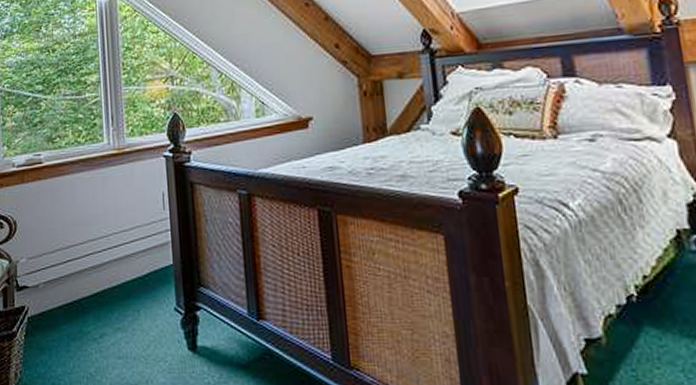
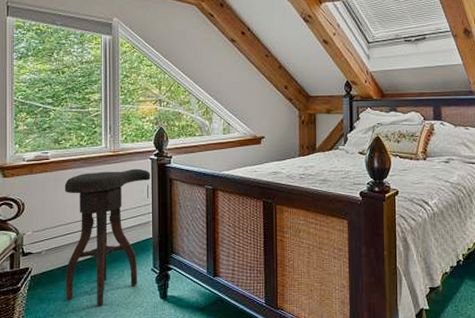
stool: none [61,170,166,360] -> present [64,168,150,307]

